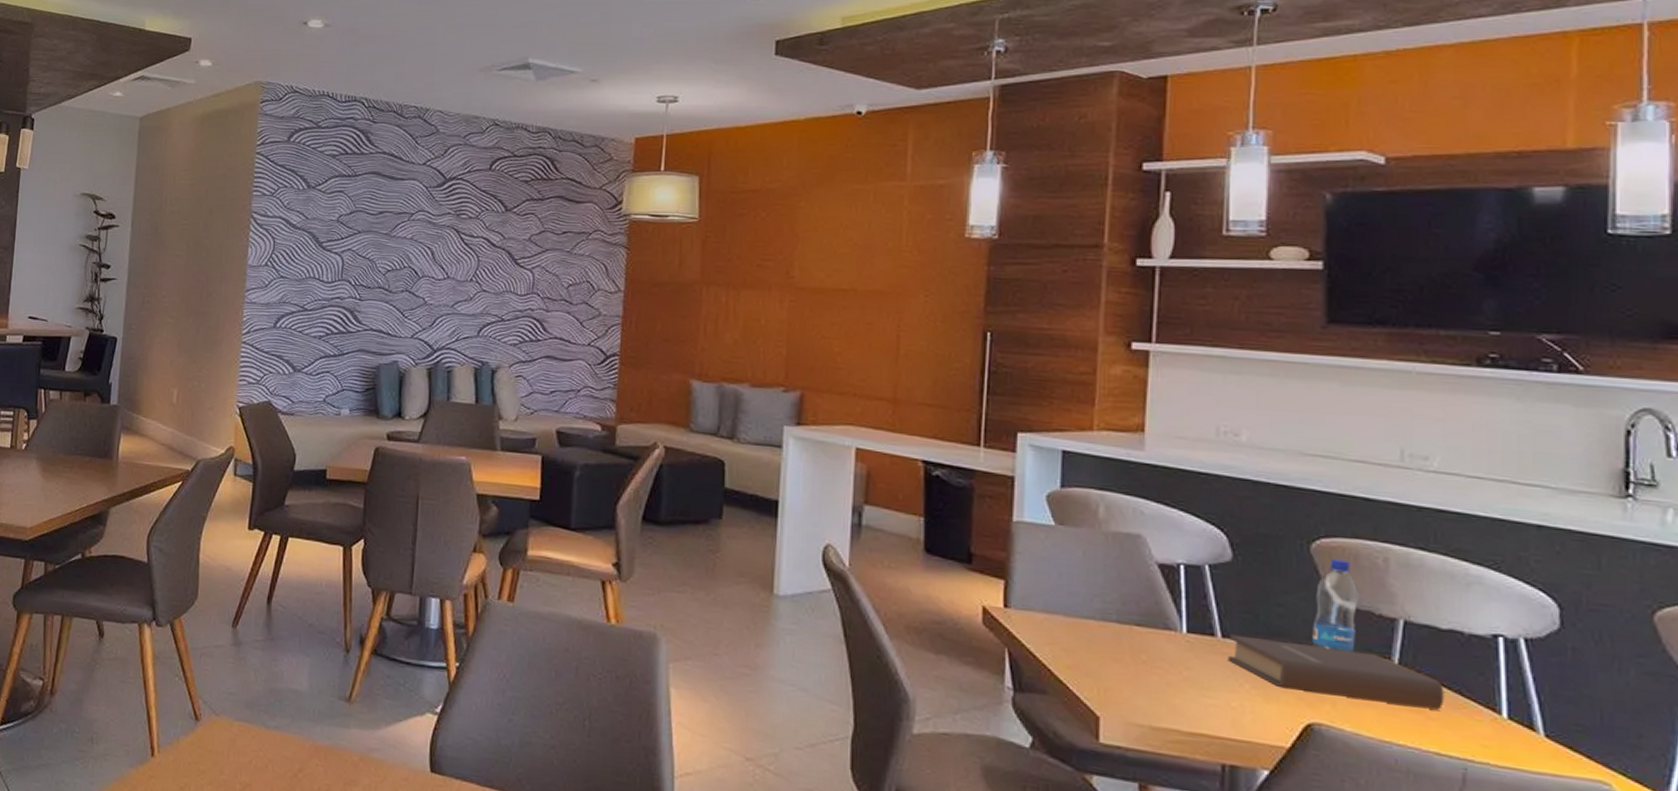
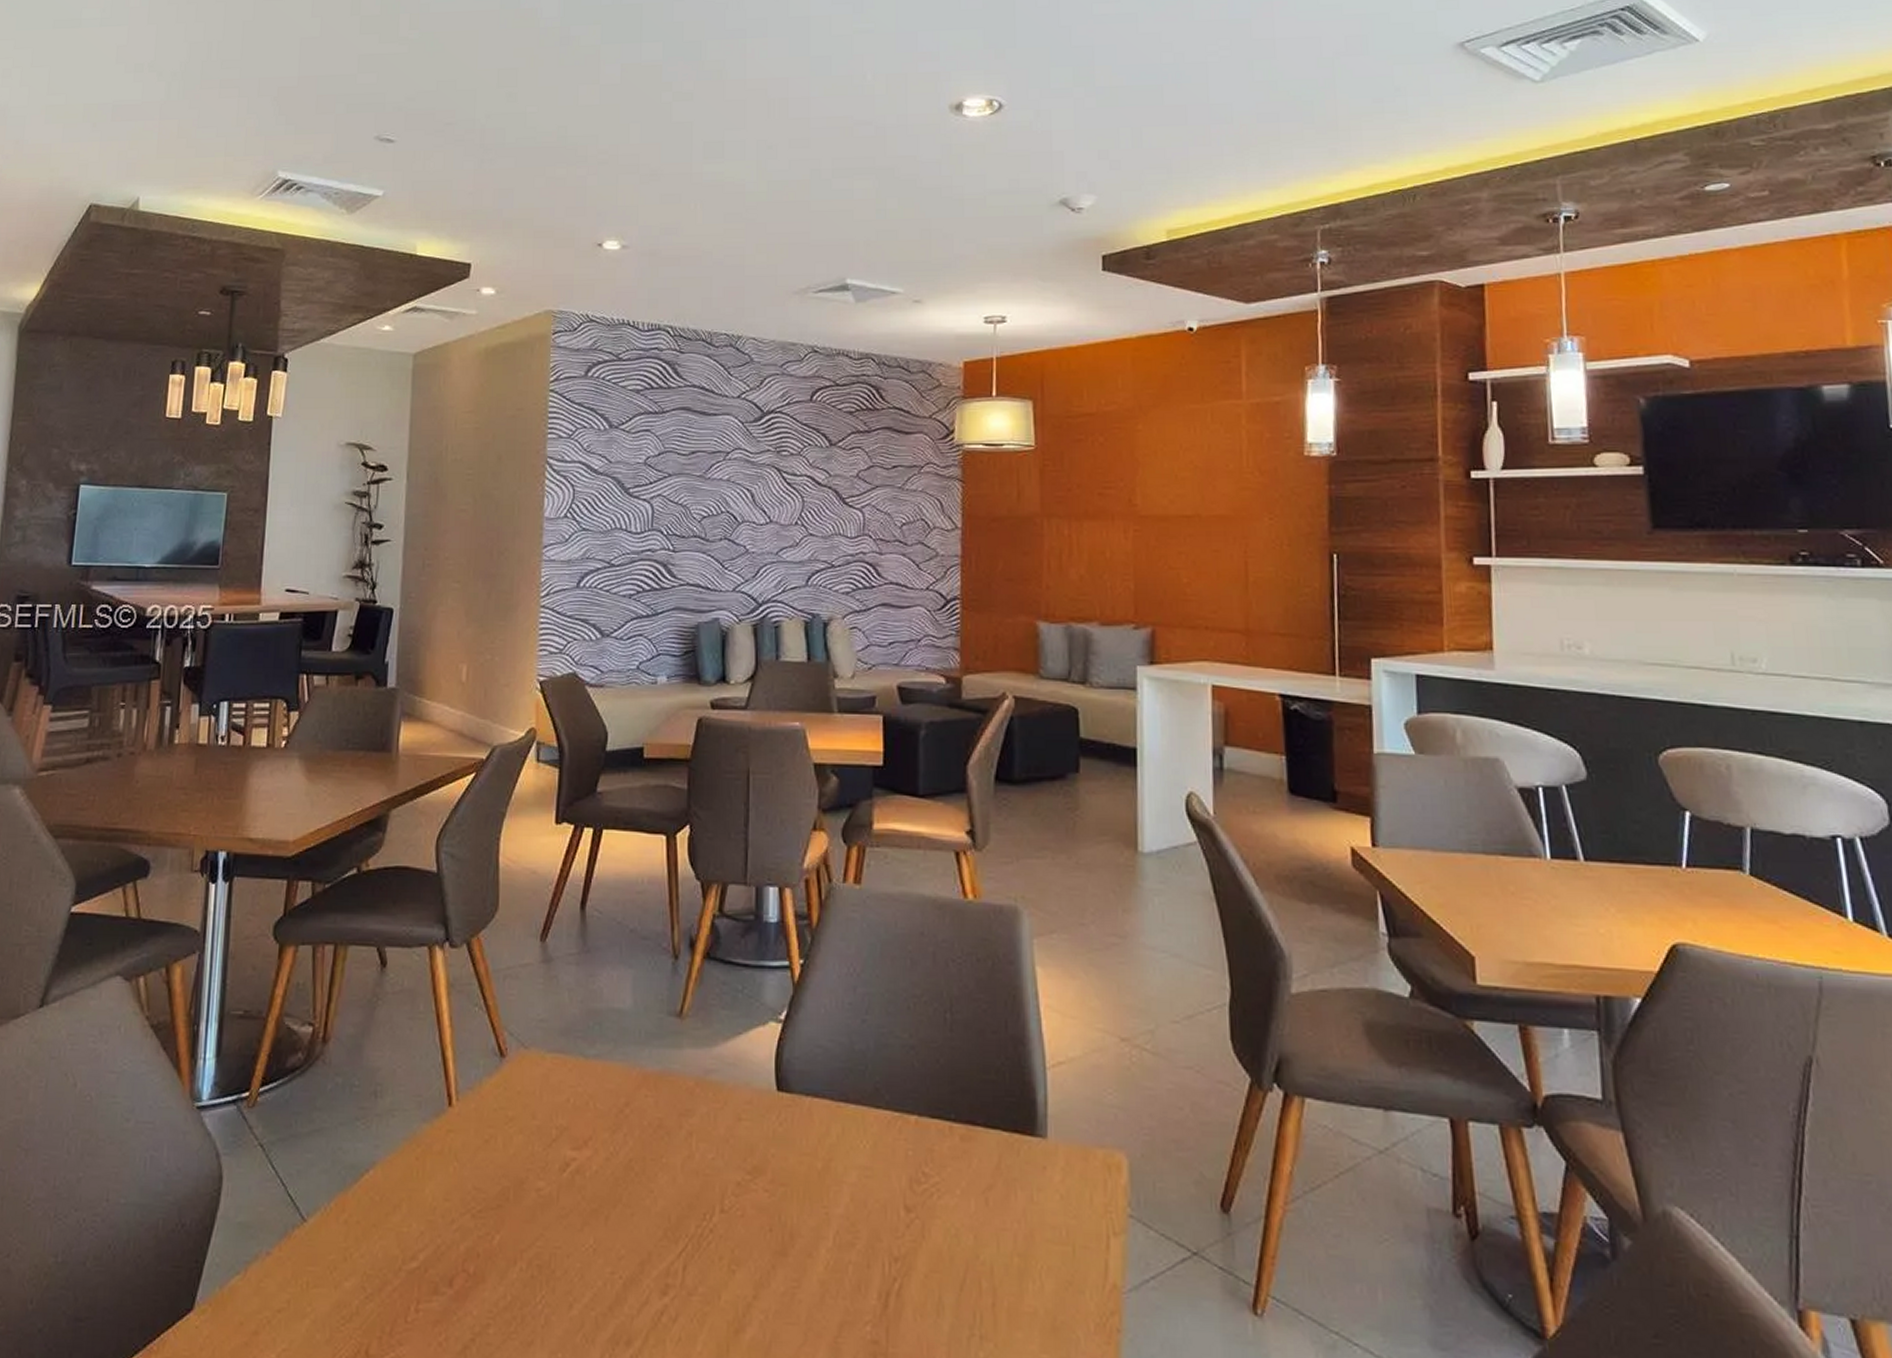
book: present [1228,634,1444,710] -> none [1591,857,1795,918]
bottle: present [1312,558,1359,653] -> none [1667,769,1709,866]

